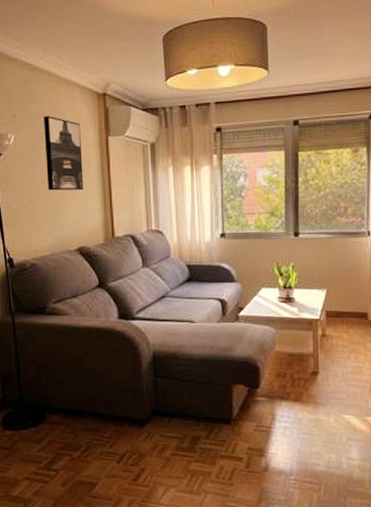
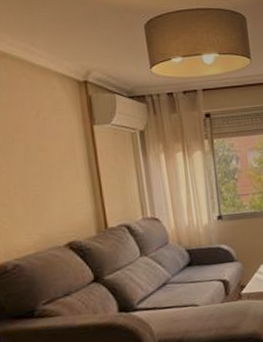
wall art: present [44,116,84,191] -> none [17,105,70,185]

